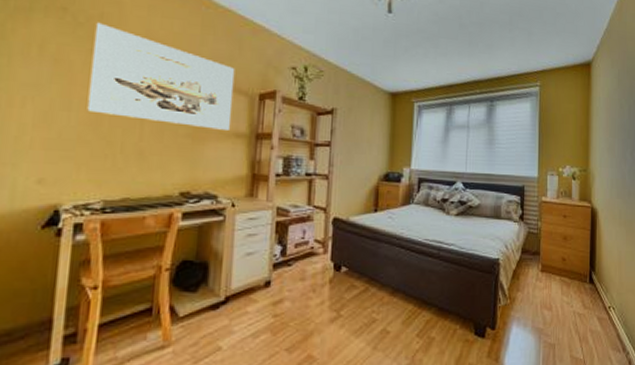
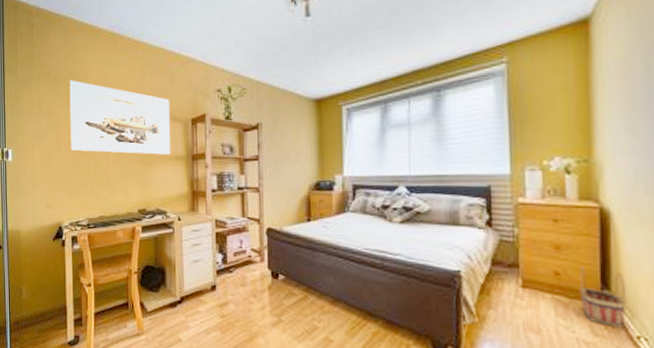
basket: none [577,253,603,301] -> present [578,266,626,328]

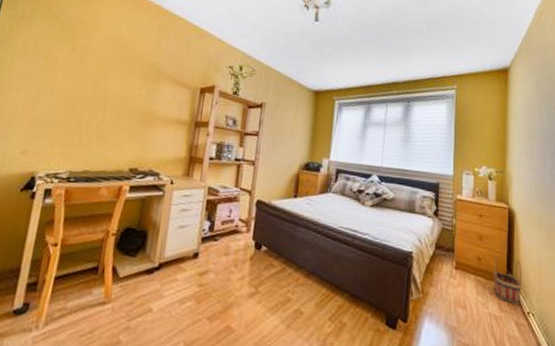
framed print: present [69,80,171,155] -> none [64,27,183,118]

